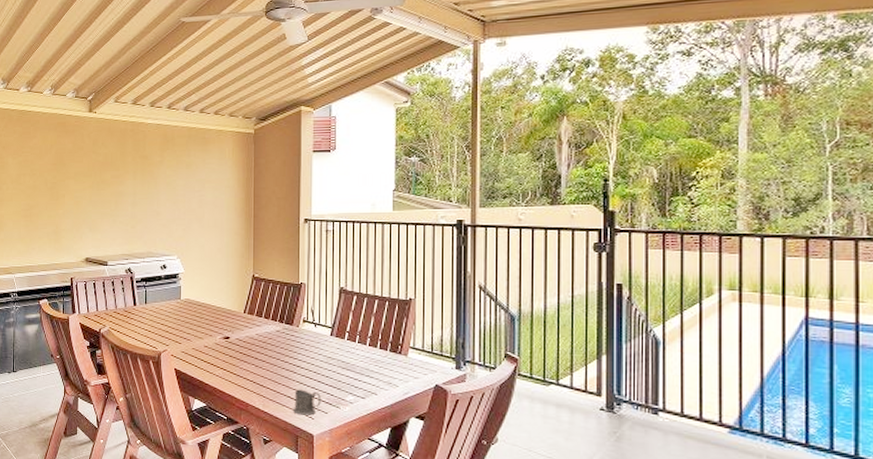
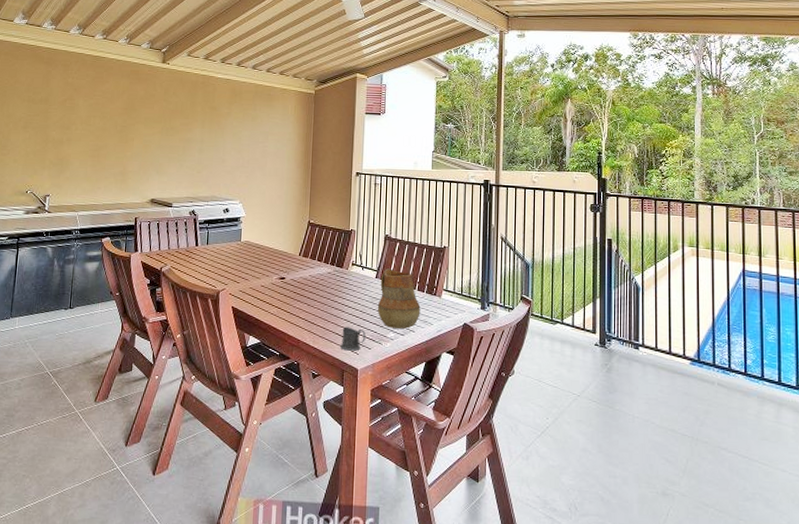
pitcher: none [333,325,383,391] -> present [377,268,421,329]

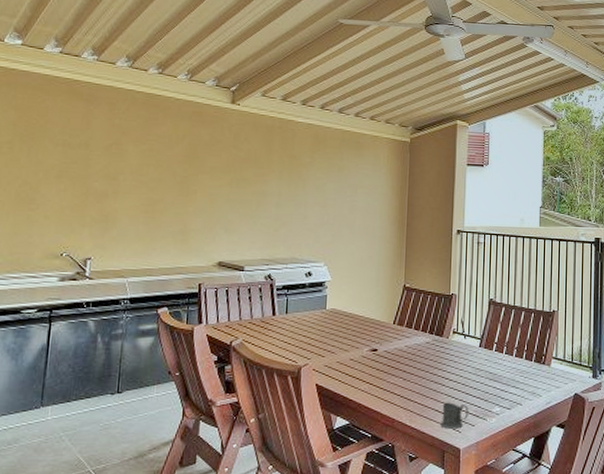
pitcher: present [377,268,421,329] -> none [481,336,528,402]

